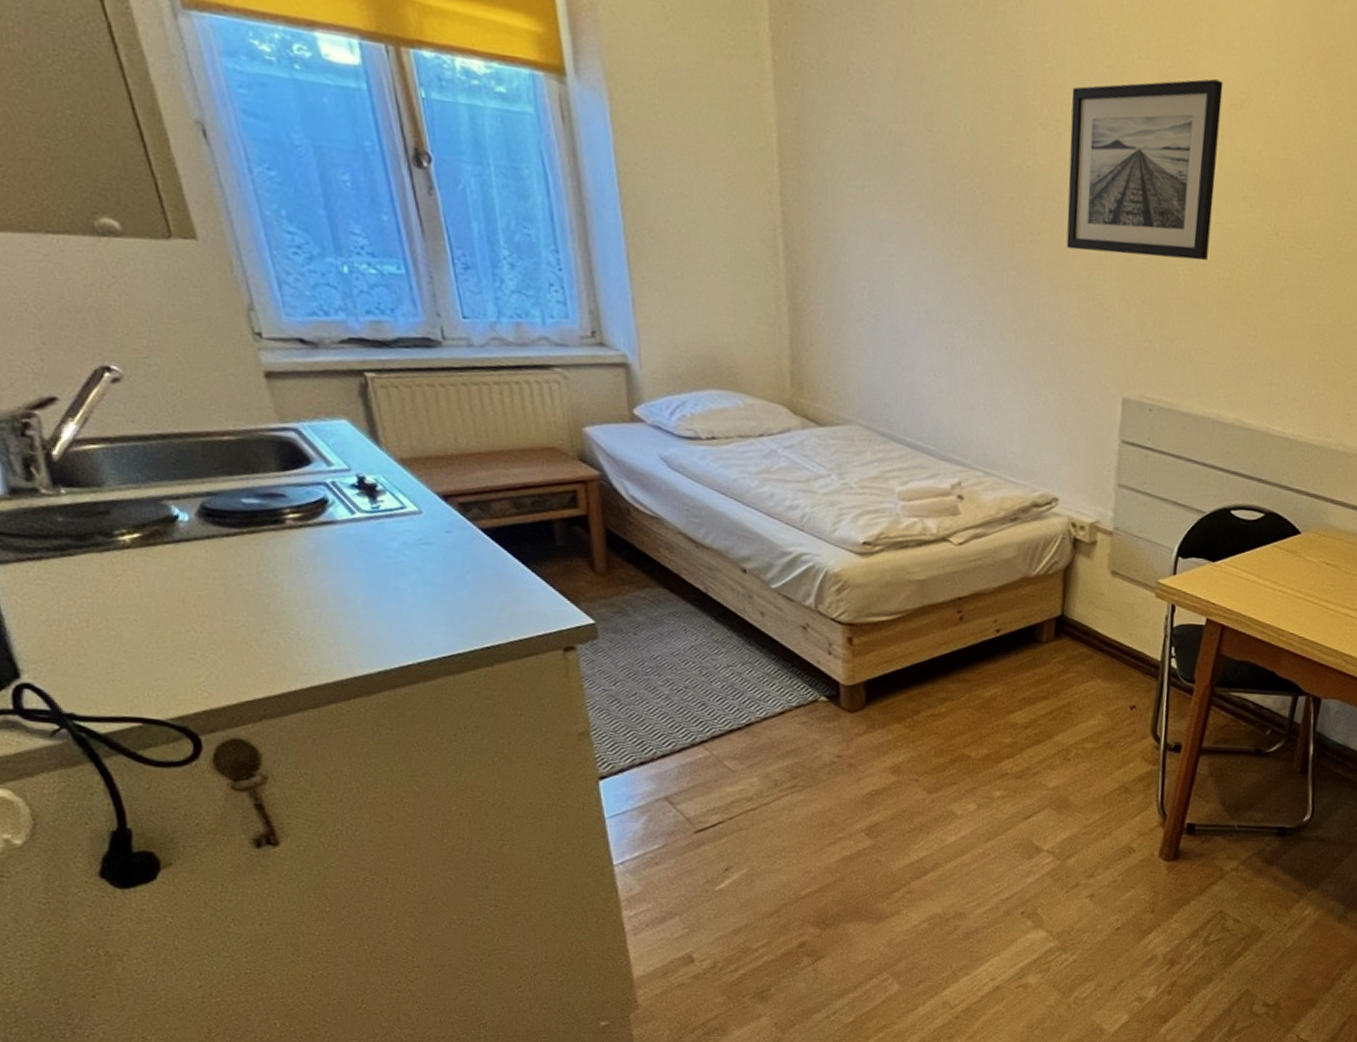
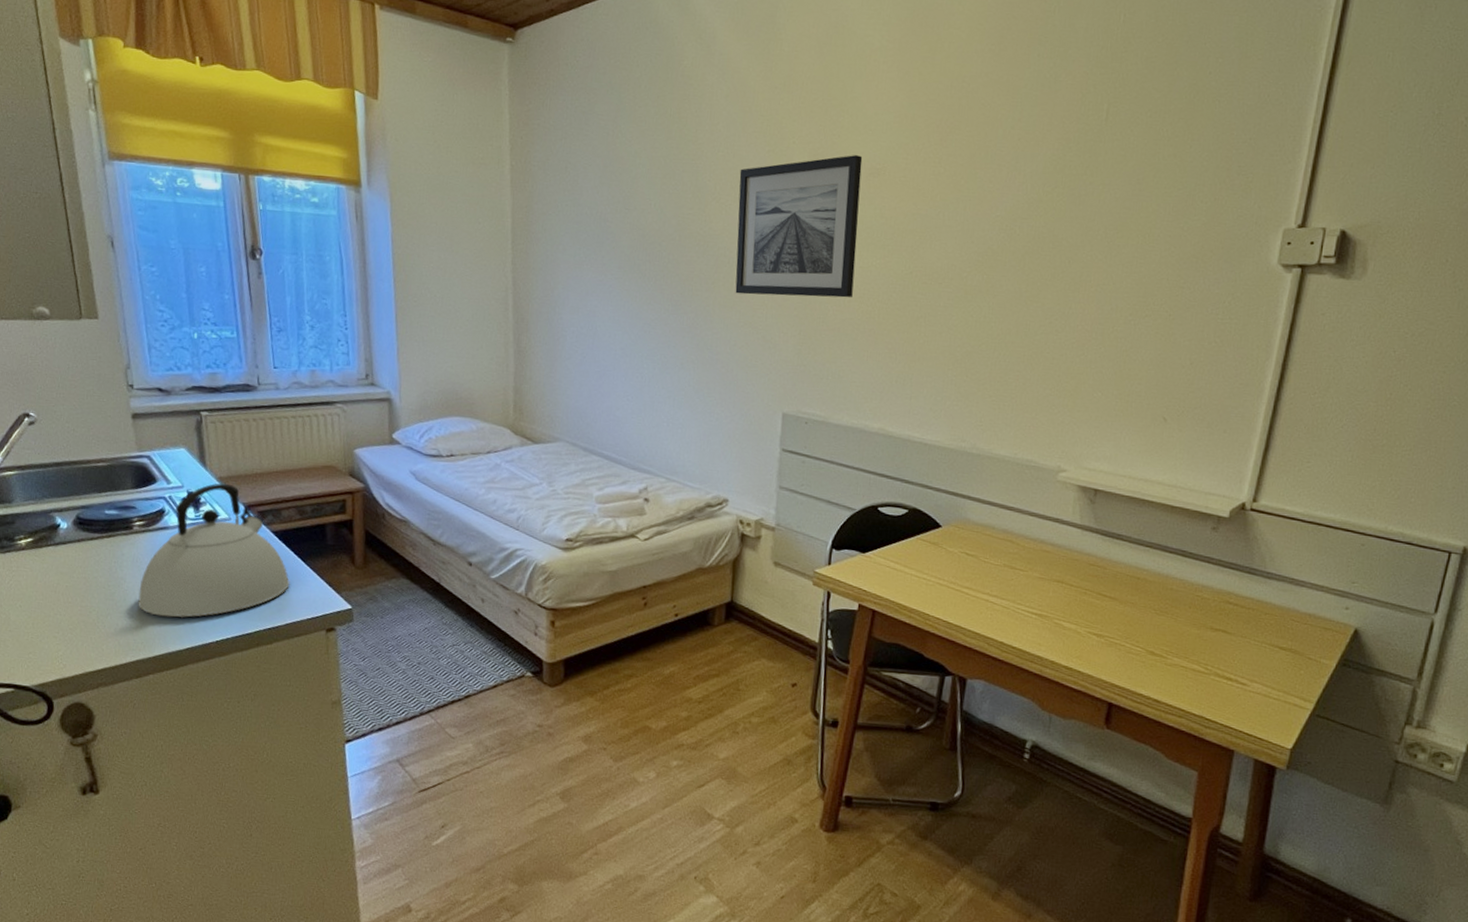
kettle: none [303,466,510,635] -> present [138,483,290,618]

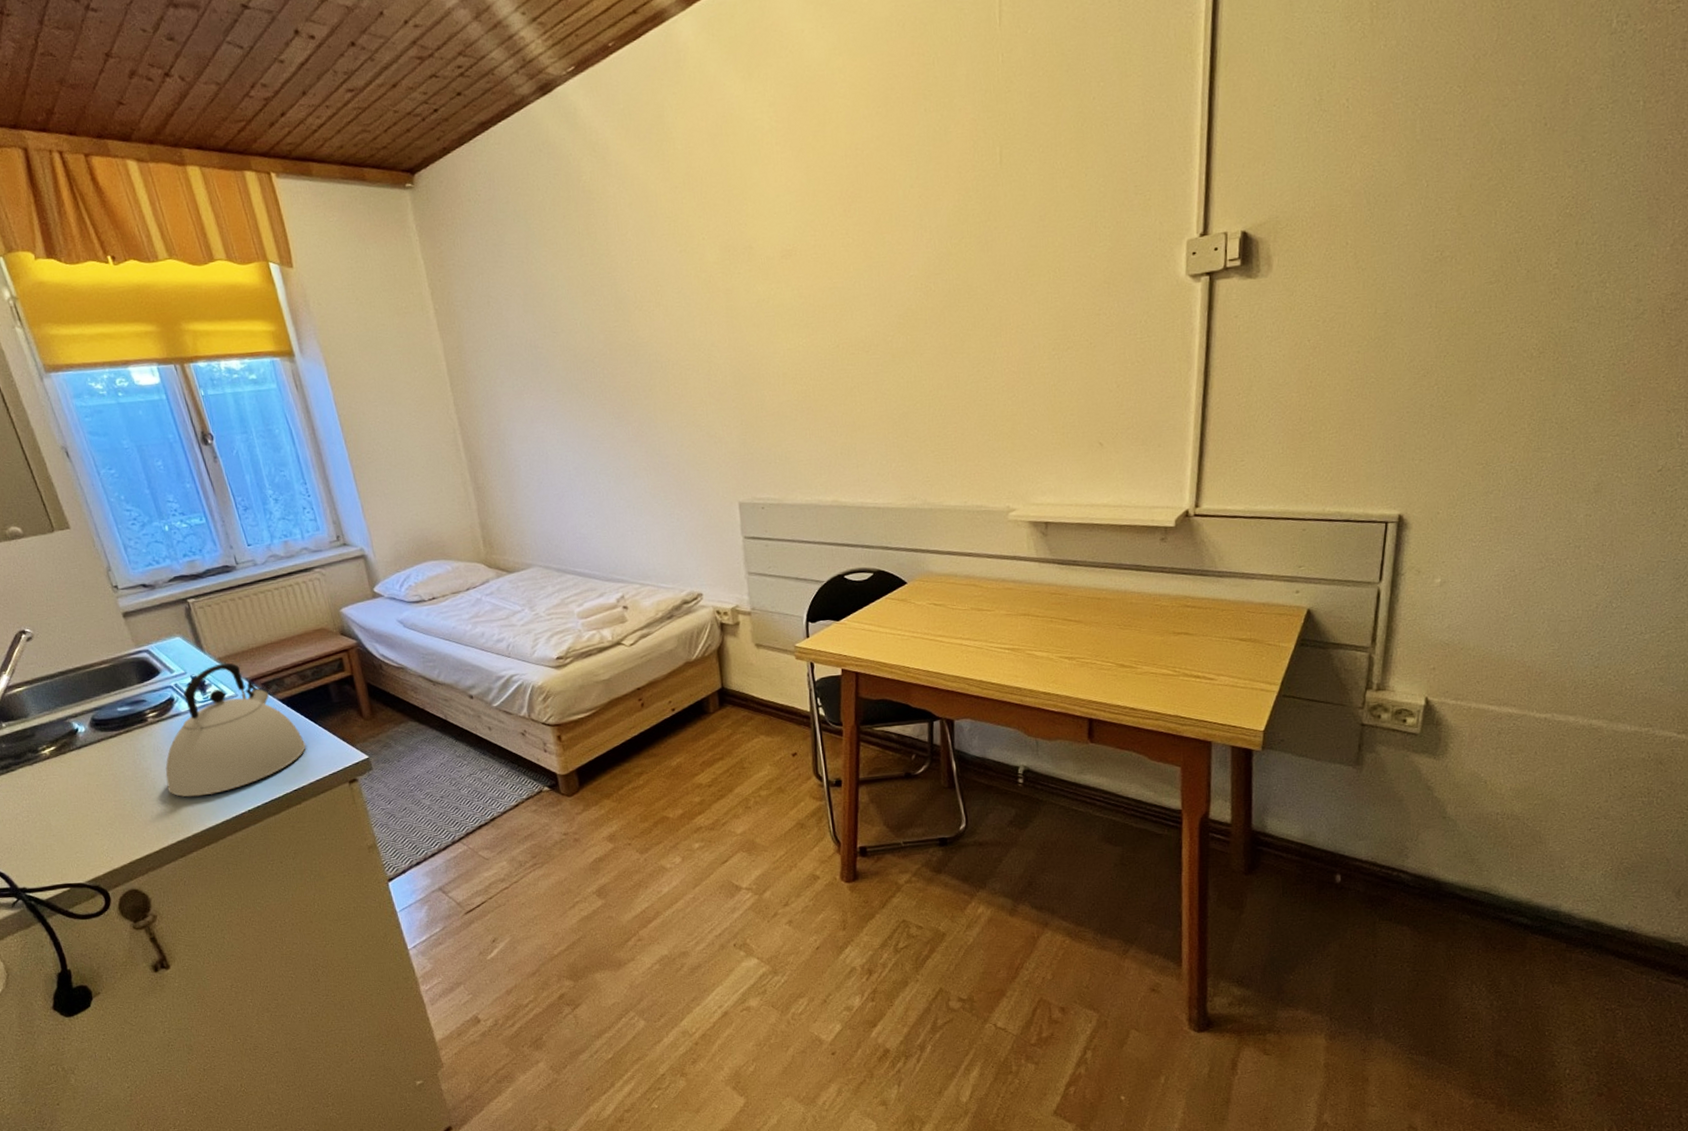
wall art: present [735,155,863,298] -> none [656,240,786,396]

